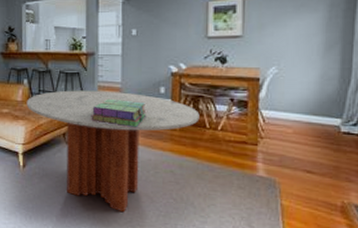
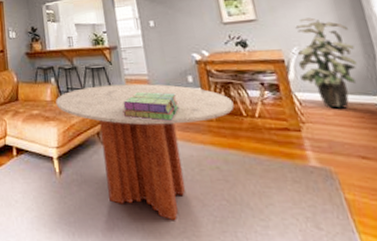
indoor plant: none [268,38,333,128] -> present [290,17,357,109]

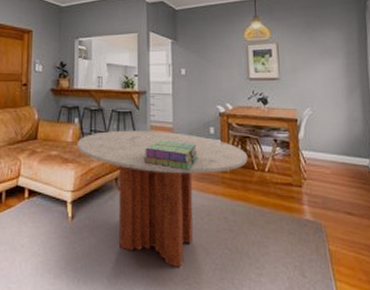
indoor plant: present [290,17,357,109] -> none [304,81,356,168]

